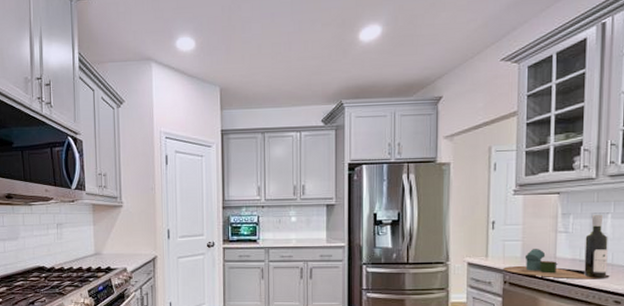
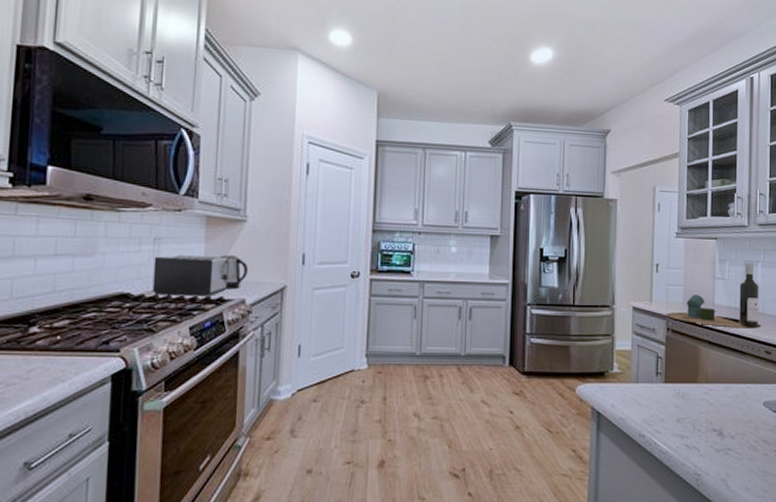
toaster: none [58,235,114,267] -> present [152,255,230,297]
kettle: none [105,233,127,261] -> present [220,254,249,290]

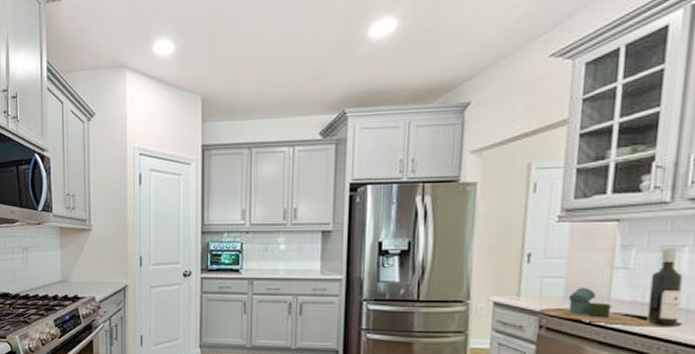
toaster: present [152,255,230,297] -> none [24,261,81,295]
kettle: present [220,254,249,290] -> none [73,259,96,289]

